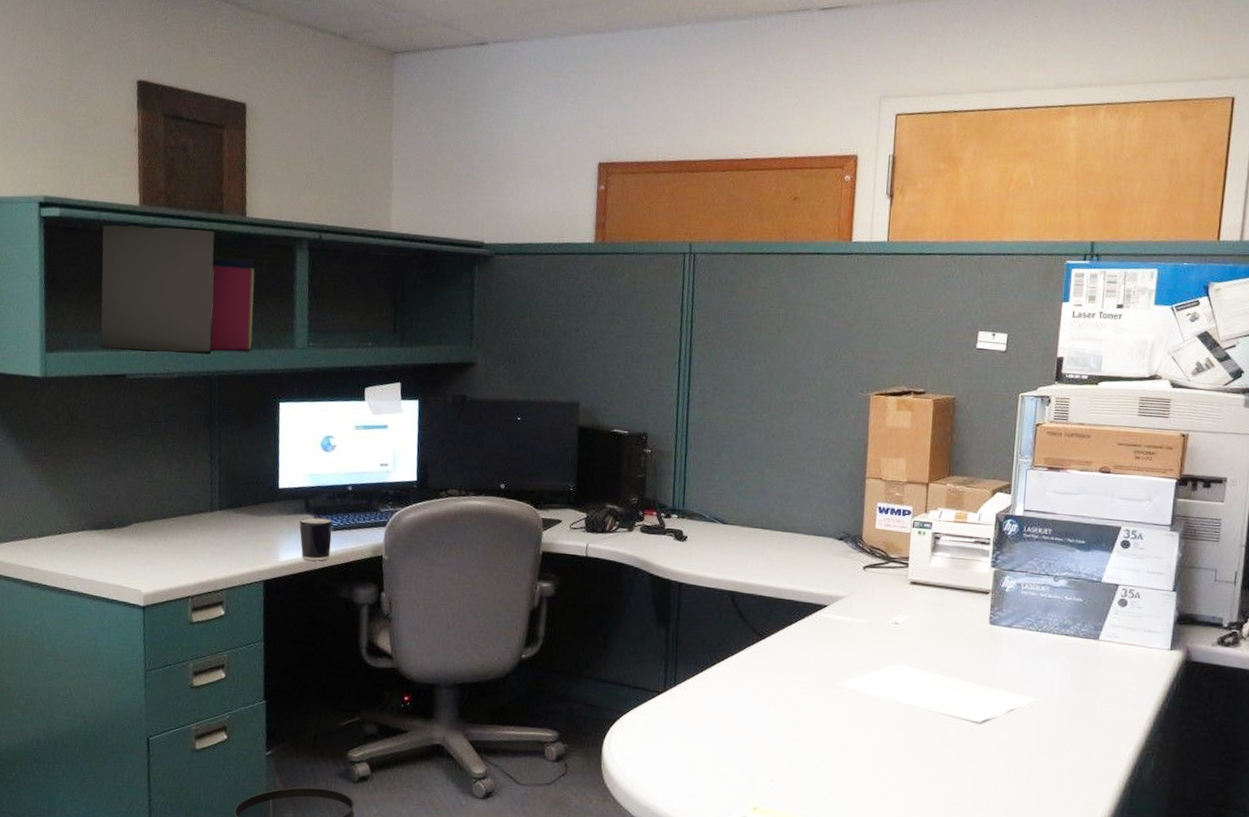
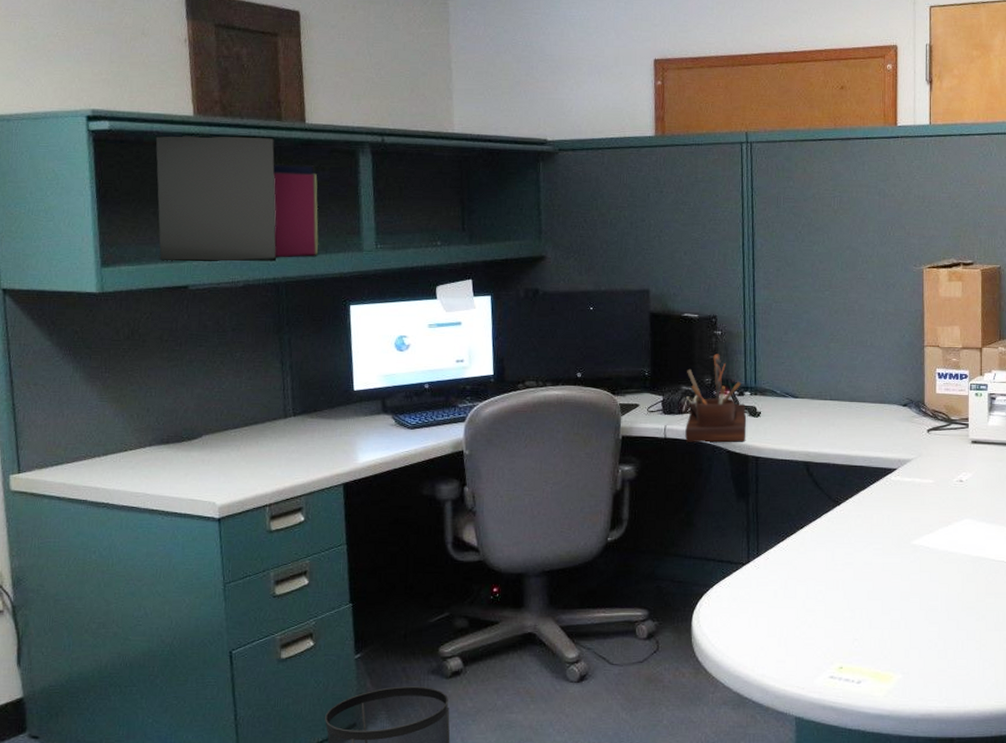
mug: present [299,517,333,561] -> none [376,417,411,460]
desk organizer: none [607,473,672,566] -> present [685,354,747,443]

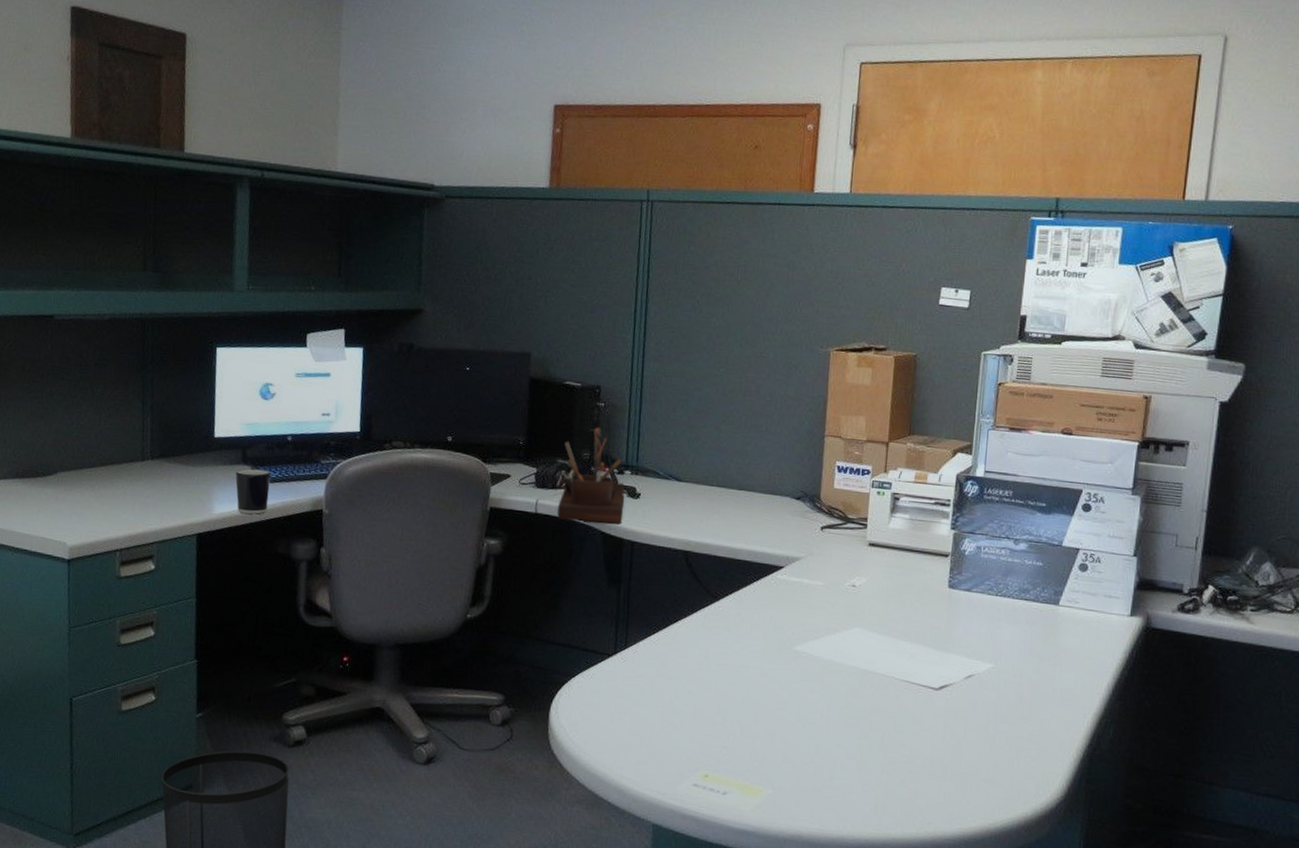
binder: present [155,134,277,262] -> none [27,156,152,296]
books: present [273,164,319,258] -> none [144,194,193,295]
mug: none [376,417,411,460] -> present [235,468,271,514]

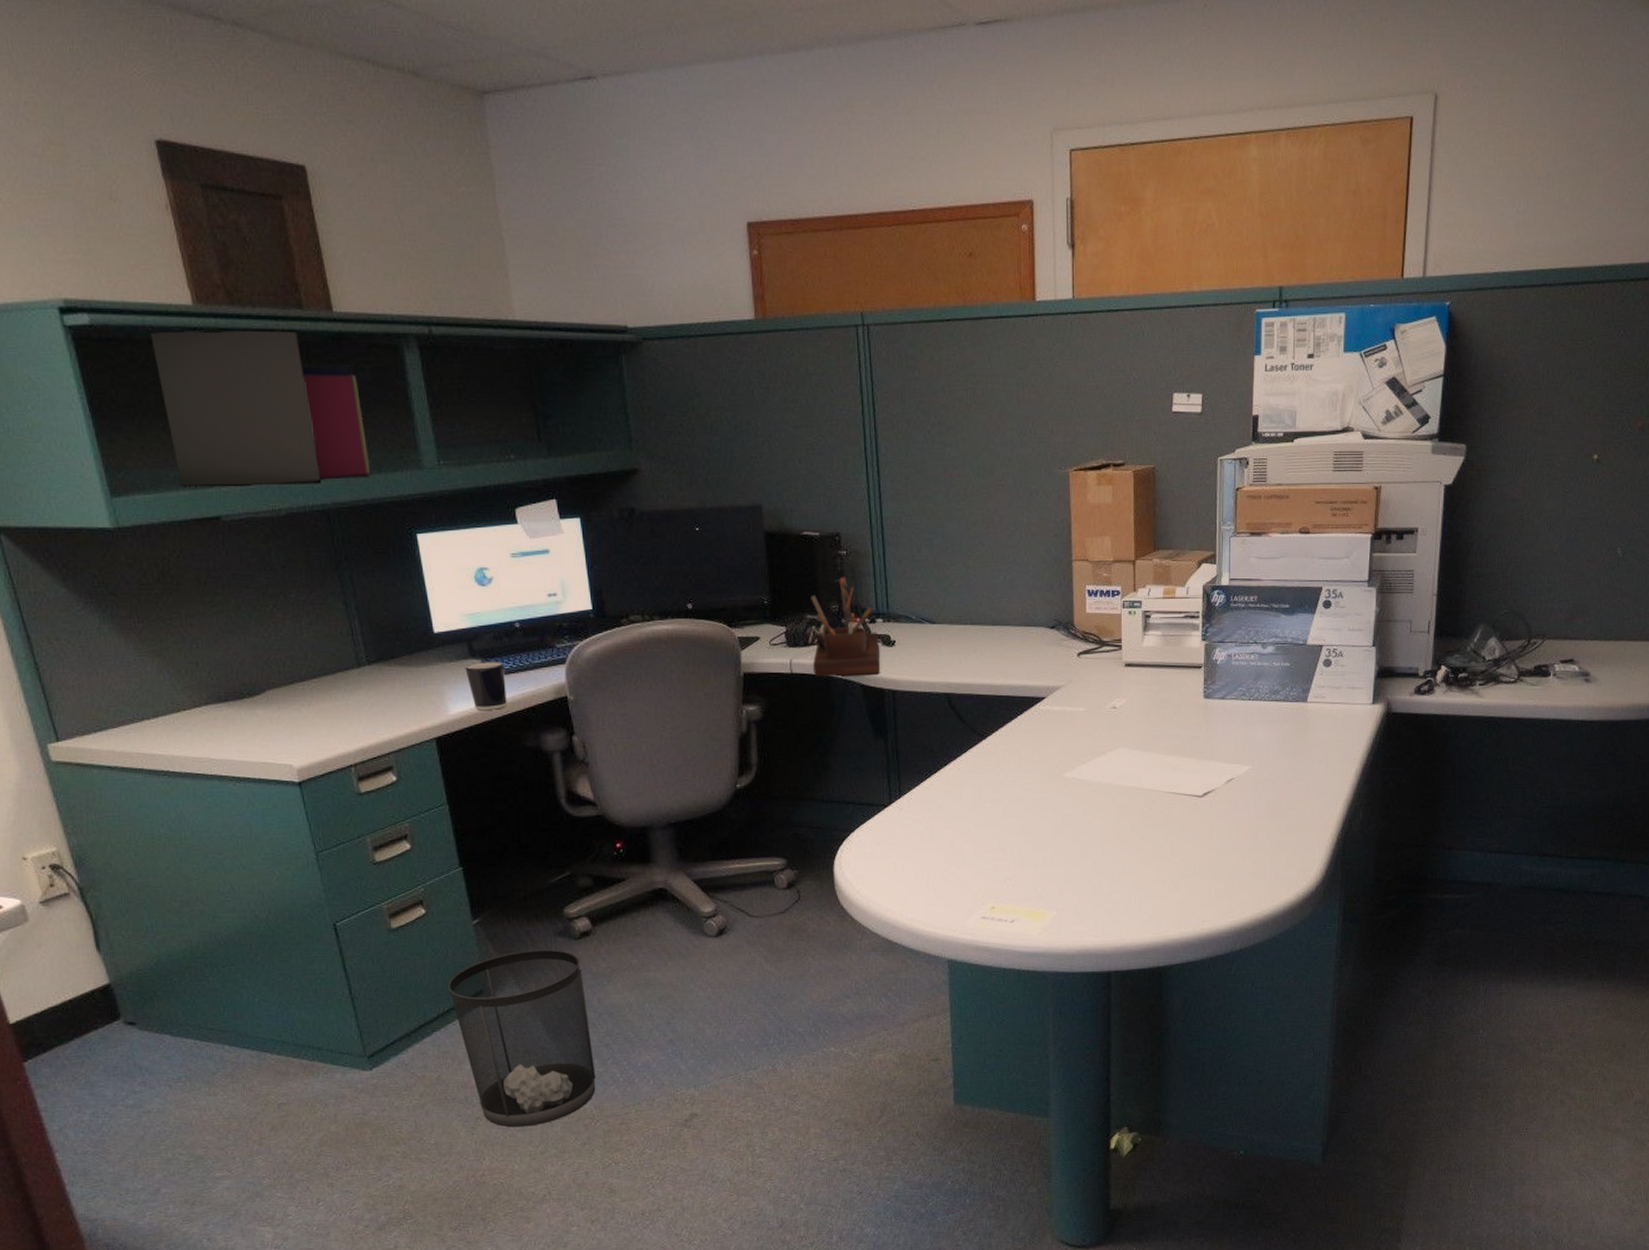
binder: none [27,156,152,296] -> present [150,328,322,486]
books: none [144,194,193,295] -> present [302,365,371,480]

